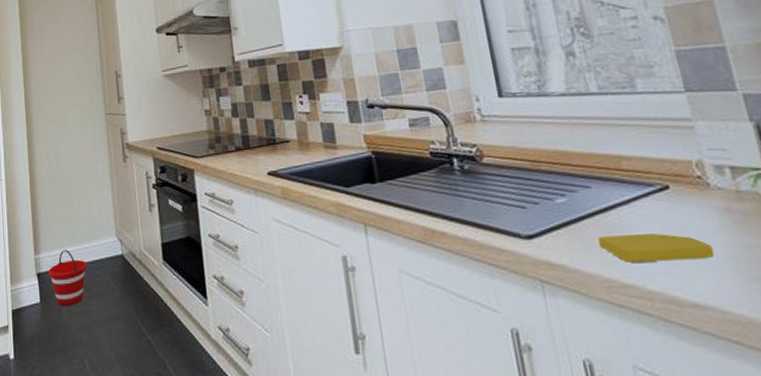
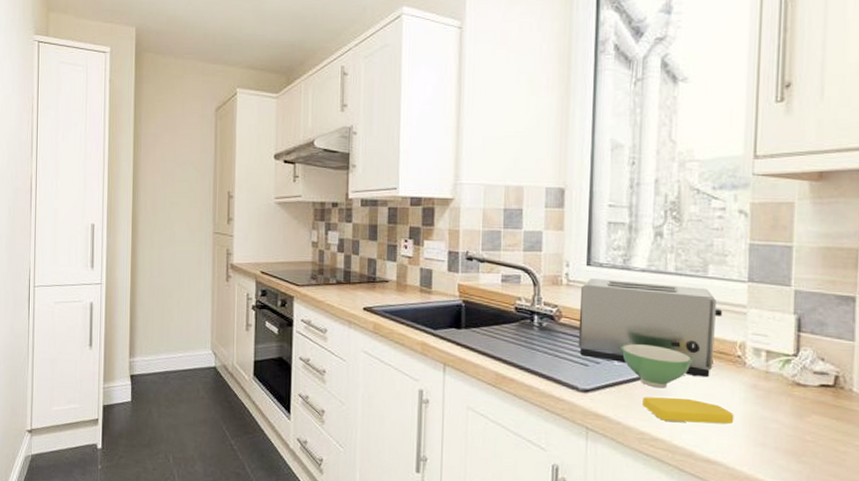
bucket: present [48,249,87,306] -> none [142,356,180,407]
toaster: none [498,105,672,206] -> present [578,279,723,378]
bowl: none [557,175,646,225] -> present [620,343,693,388]

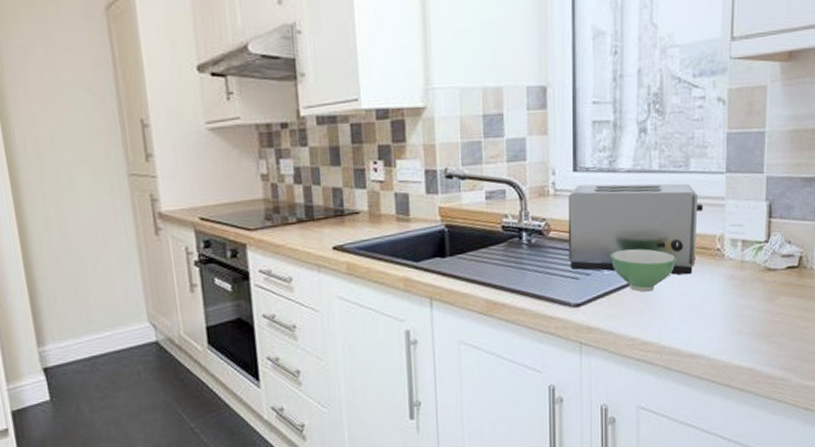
sponge: present [643,397,734,425] -> none [632,298,715,324]

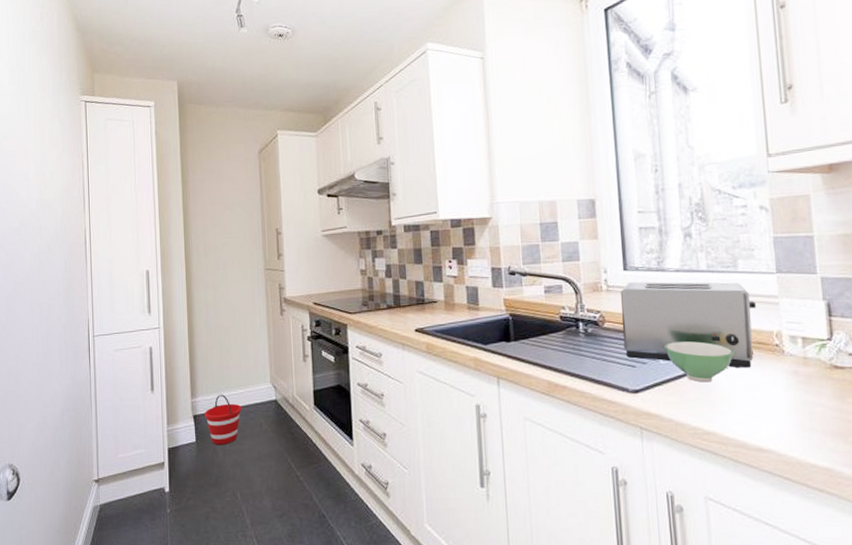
bucket: none [59,339,112,402] -> present [204,394,242,445]

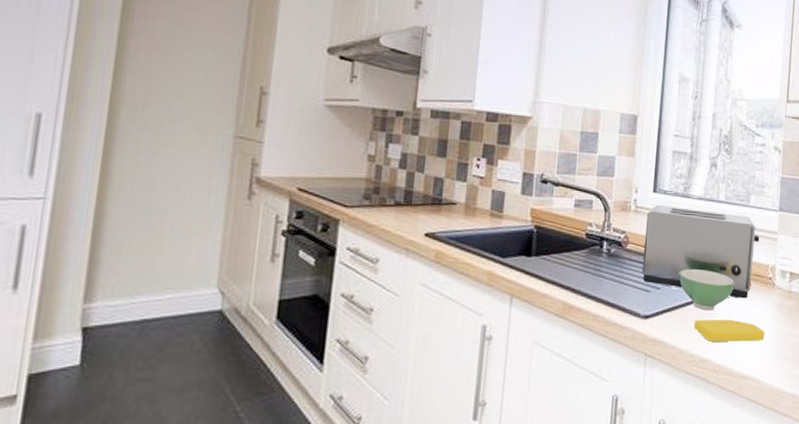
bucket: present [204,394,242,445] -> none [102,299,167,371]
sponge: none [691,391,780,414] -> present [694,320,765,342]

